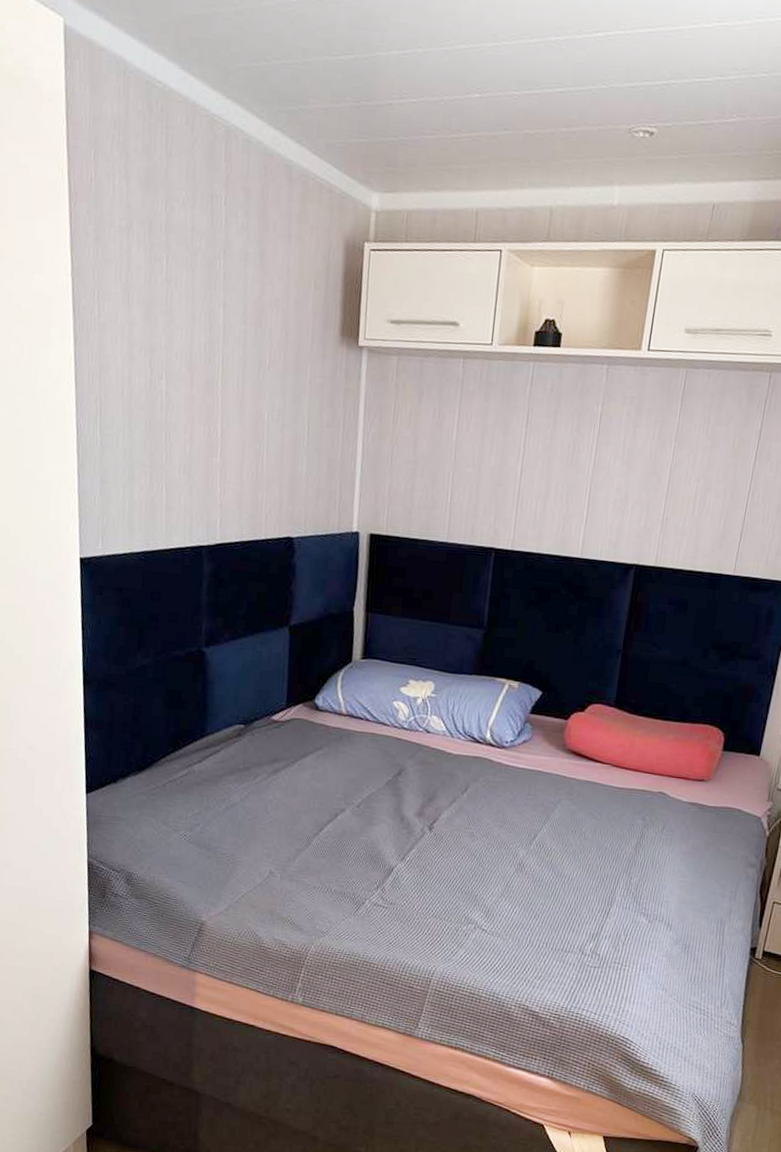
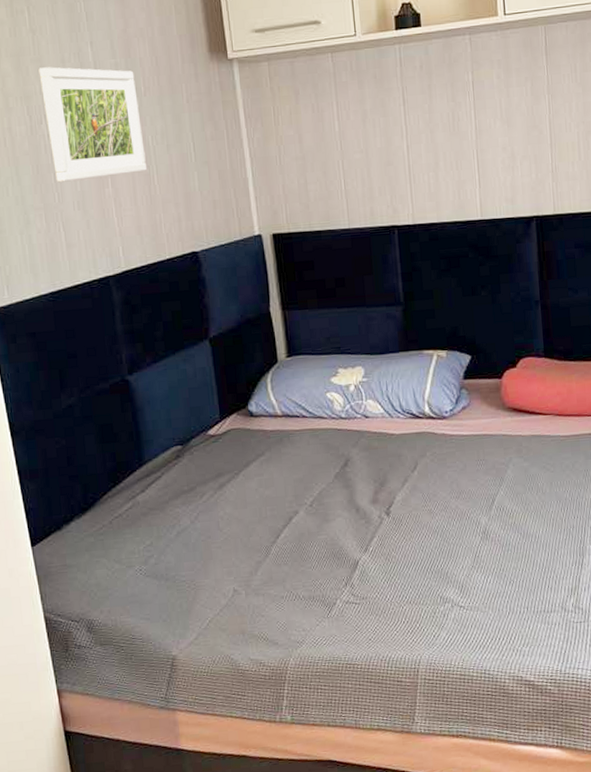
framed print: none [166,321,262,447] -> present [38,67,148,183]

